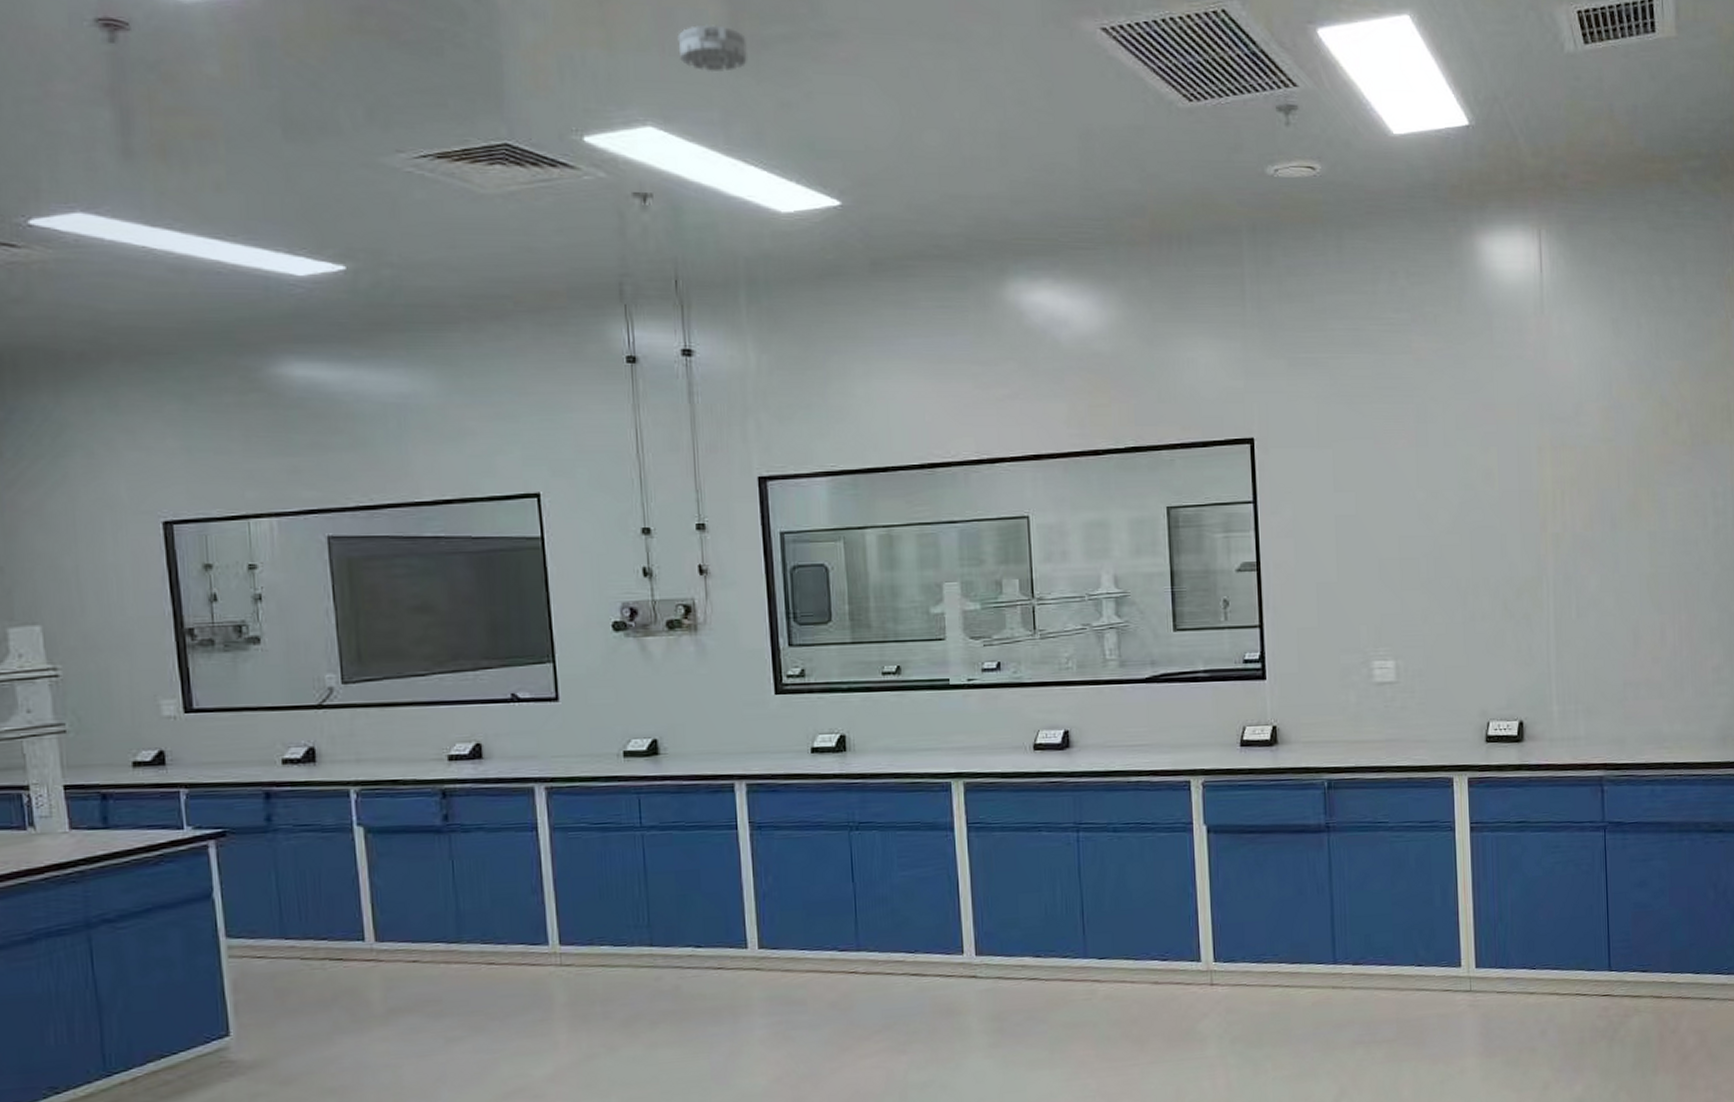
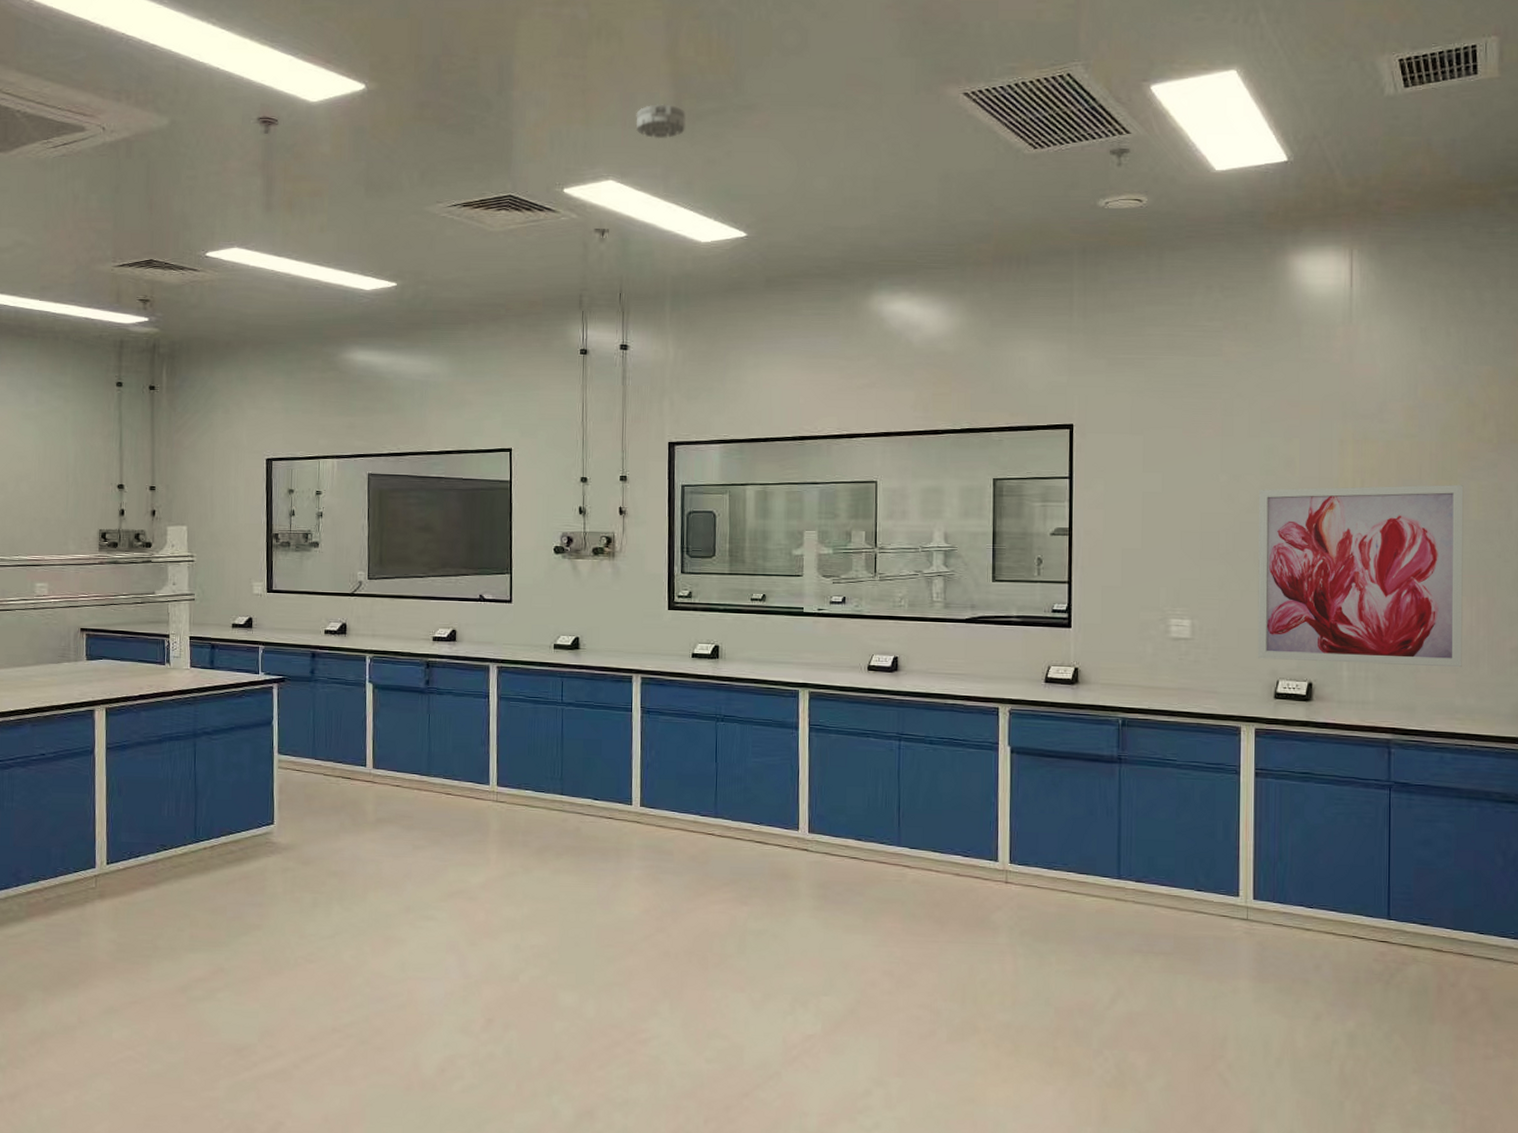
wall art: none [1459,492,1668,699] -> present [1257,484,1464,668]

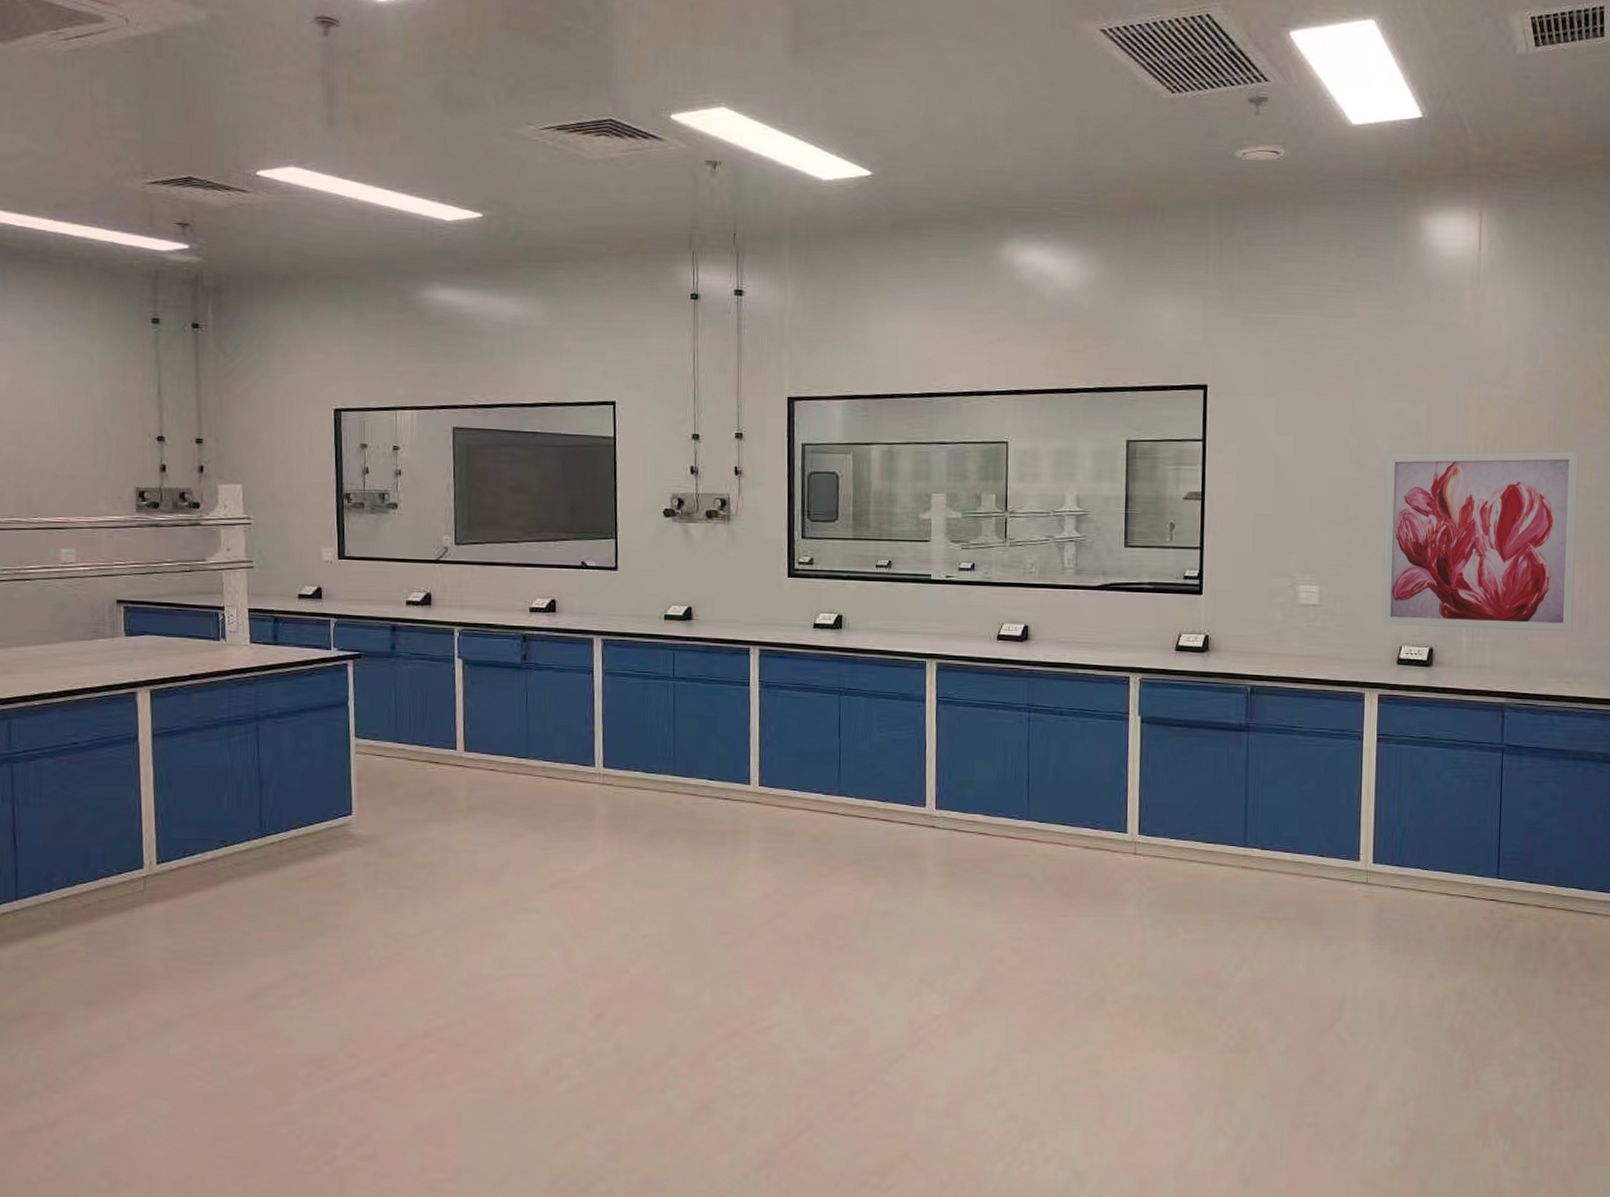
smoke detector: present [636,104,686,139] -> none [750,24,806,64]

